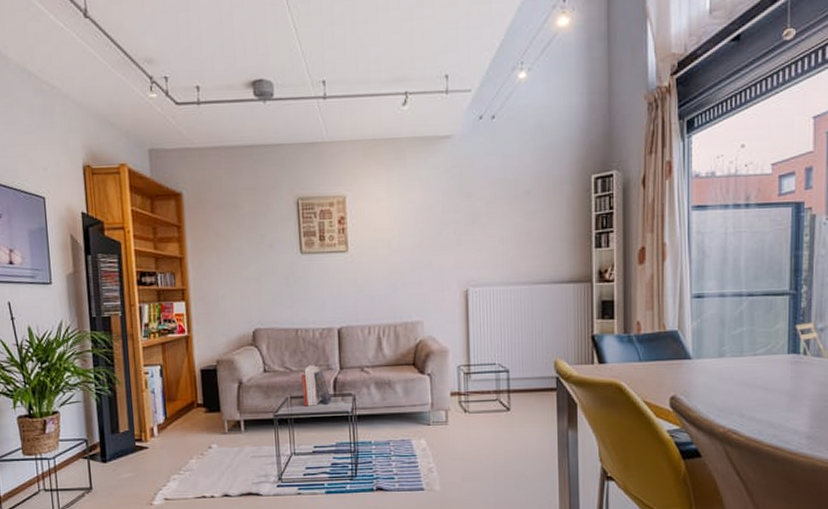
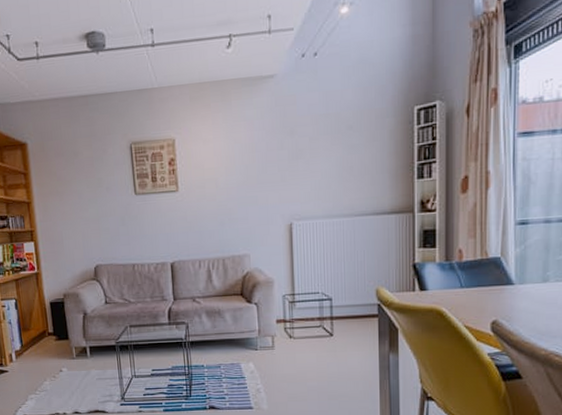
books: present [301,365,332,406] -> none [139,297,167,334]

